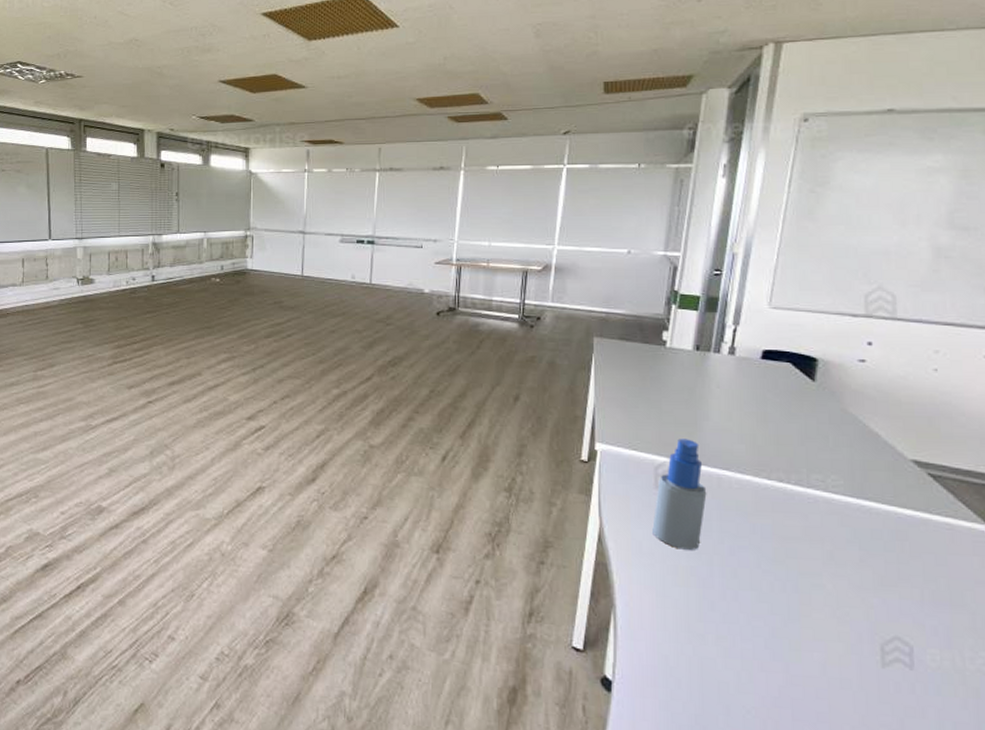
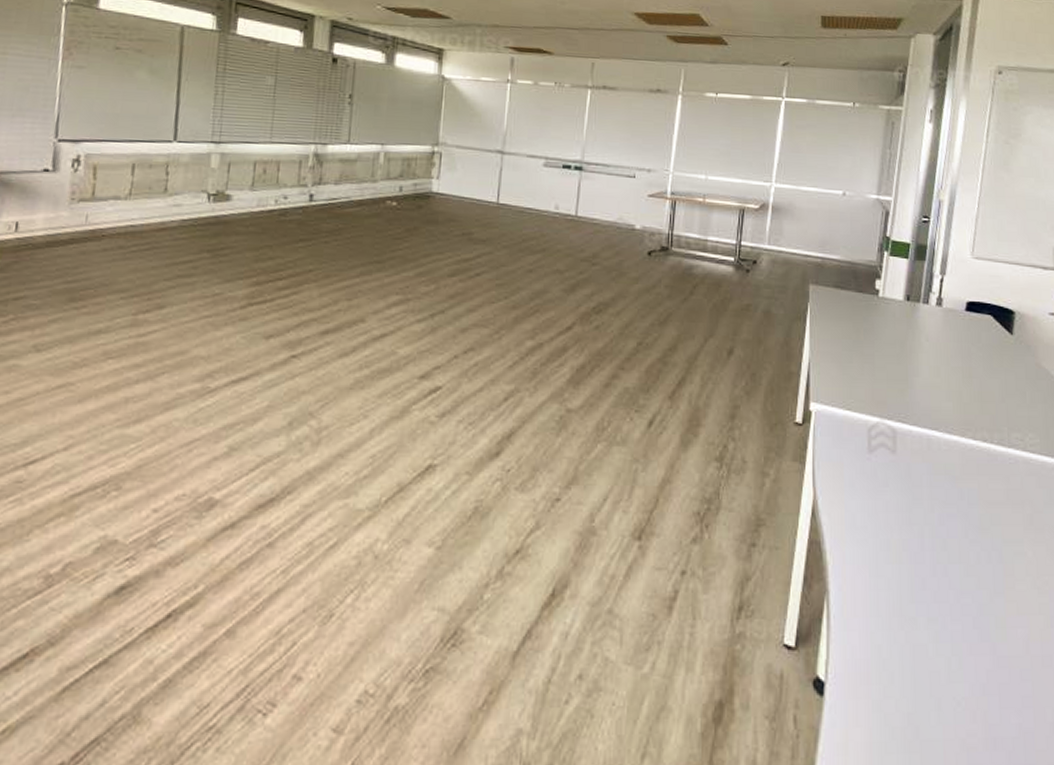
spray bottle: present [652,438,707,550] -> none [866,396,918,521]

